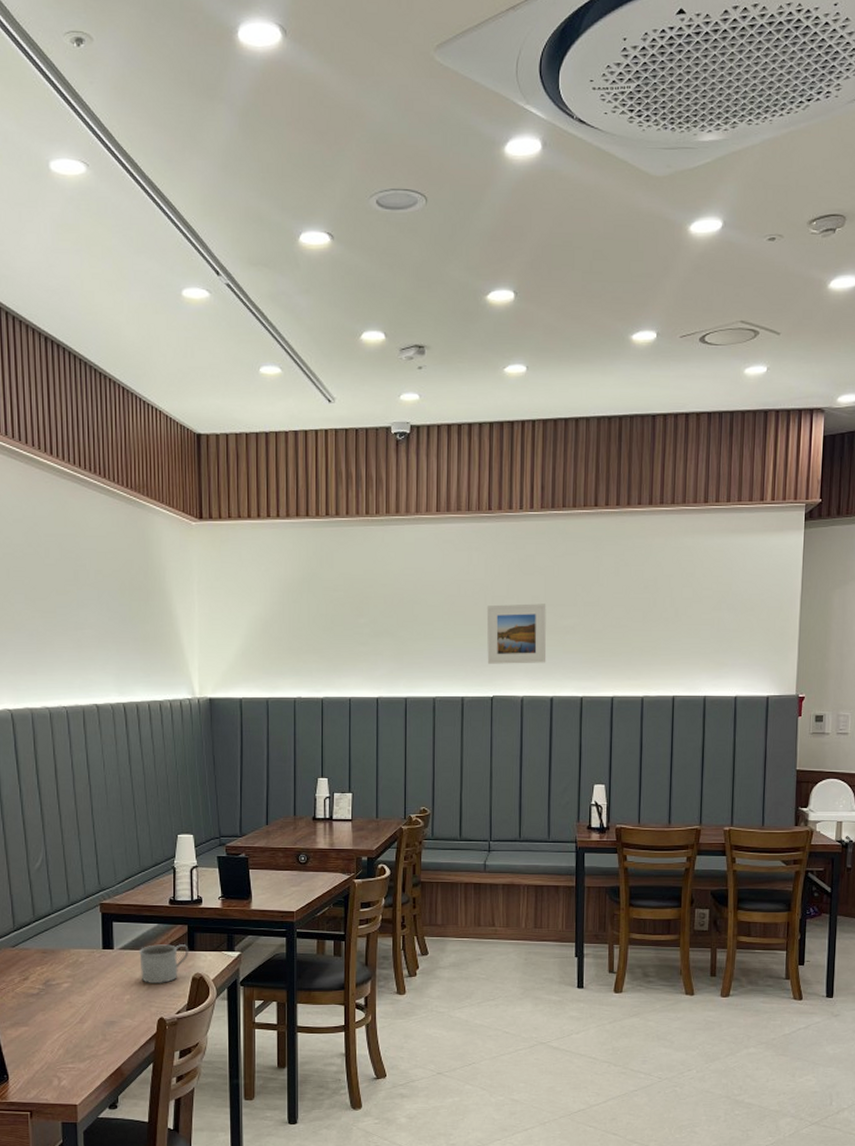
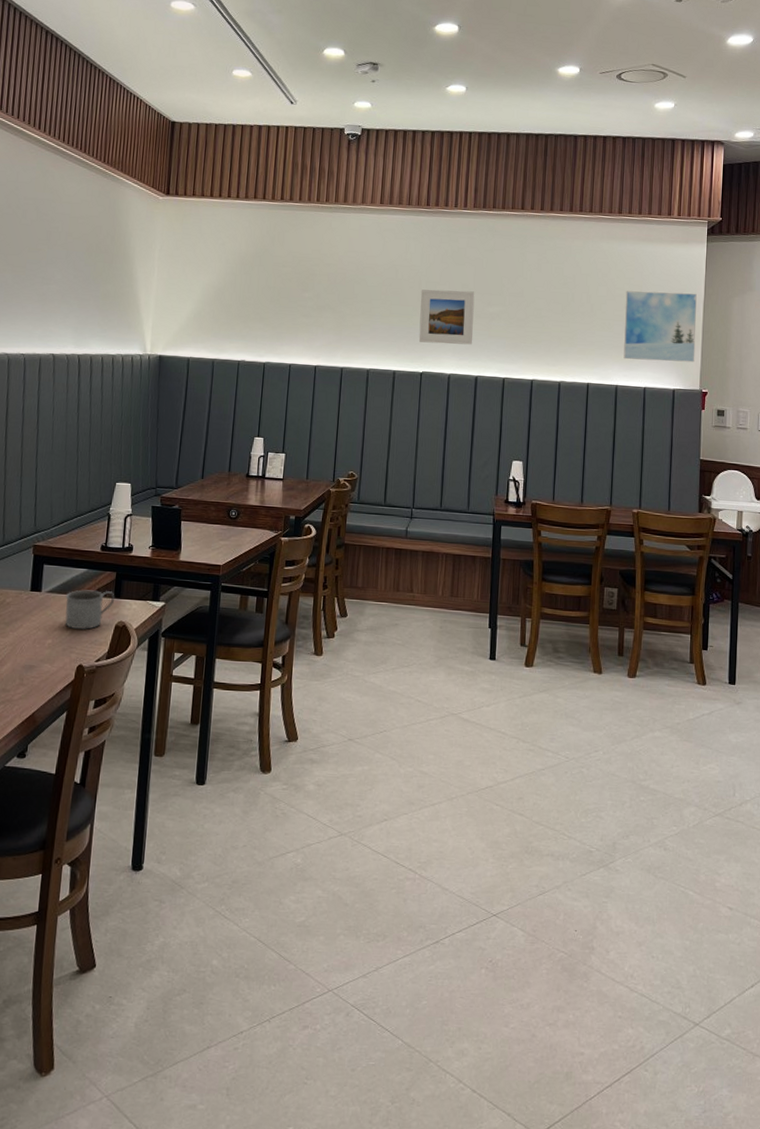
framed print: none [712,588,793,667] -> present [623,291,697,363]

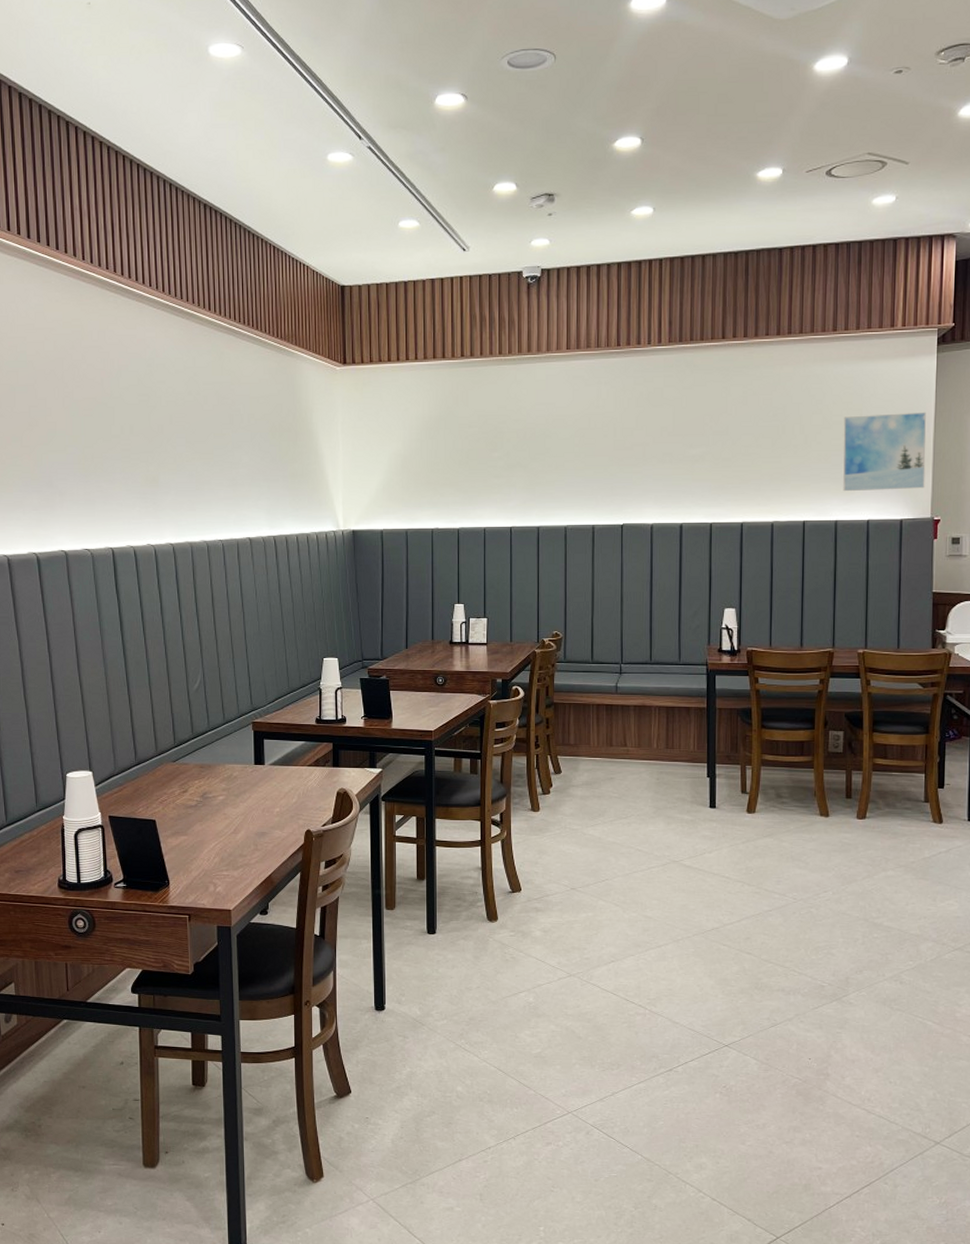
mug: present [65,589,115,630] -> none [287,761,334,798]
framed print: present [418,289,475,345] -> none [616,434,676,493]

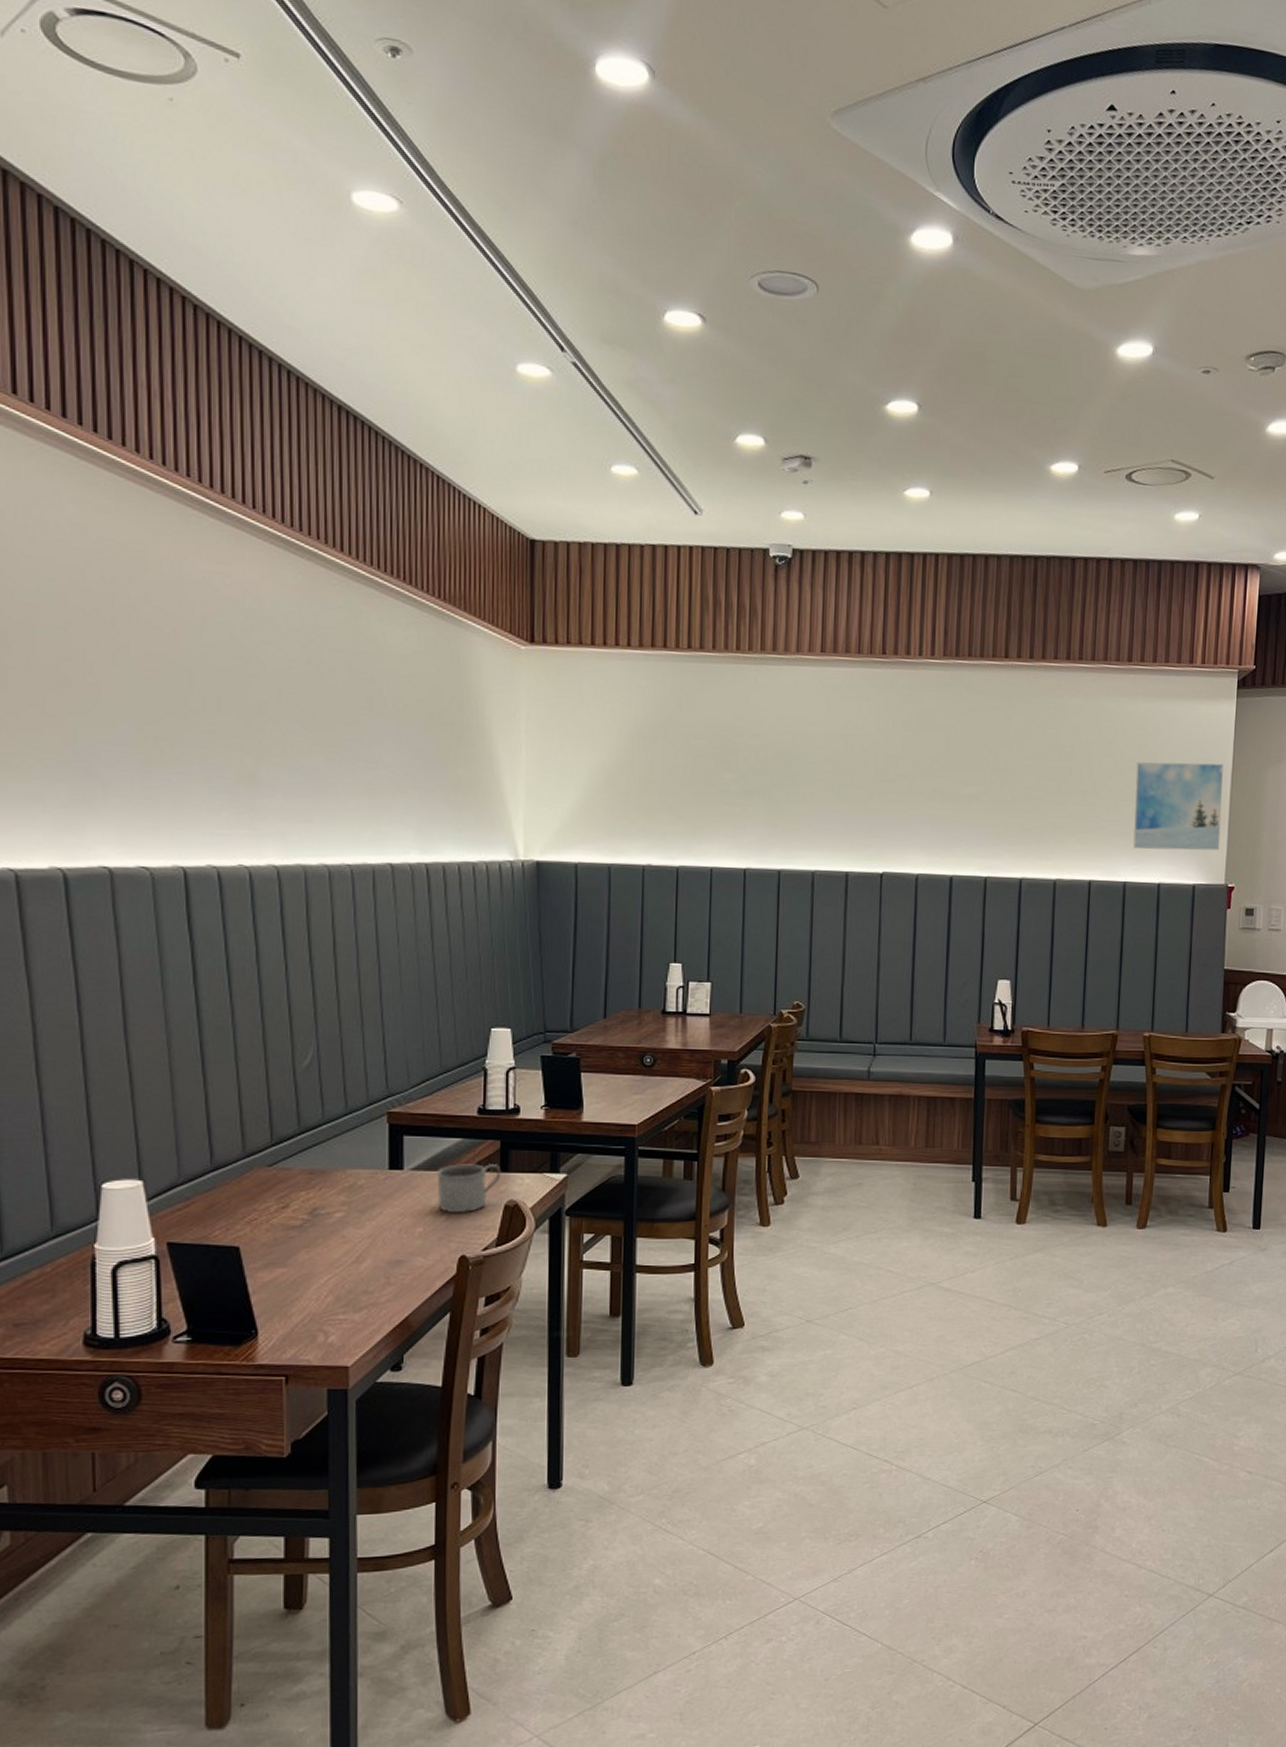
mug: none [287,761,334,798] -> present [435,1164,501,1214]

